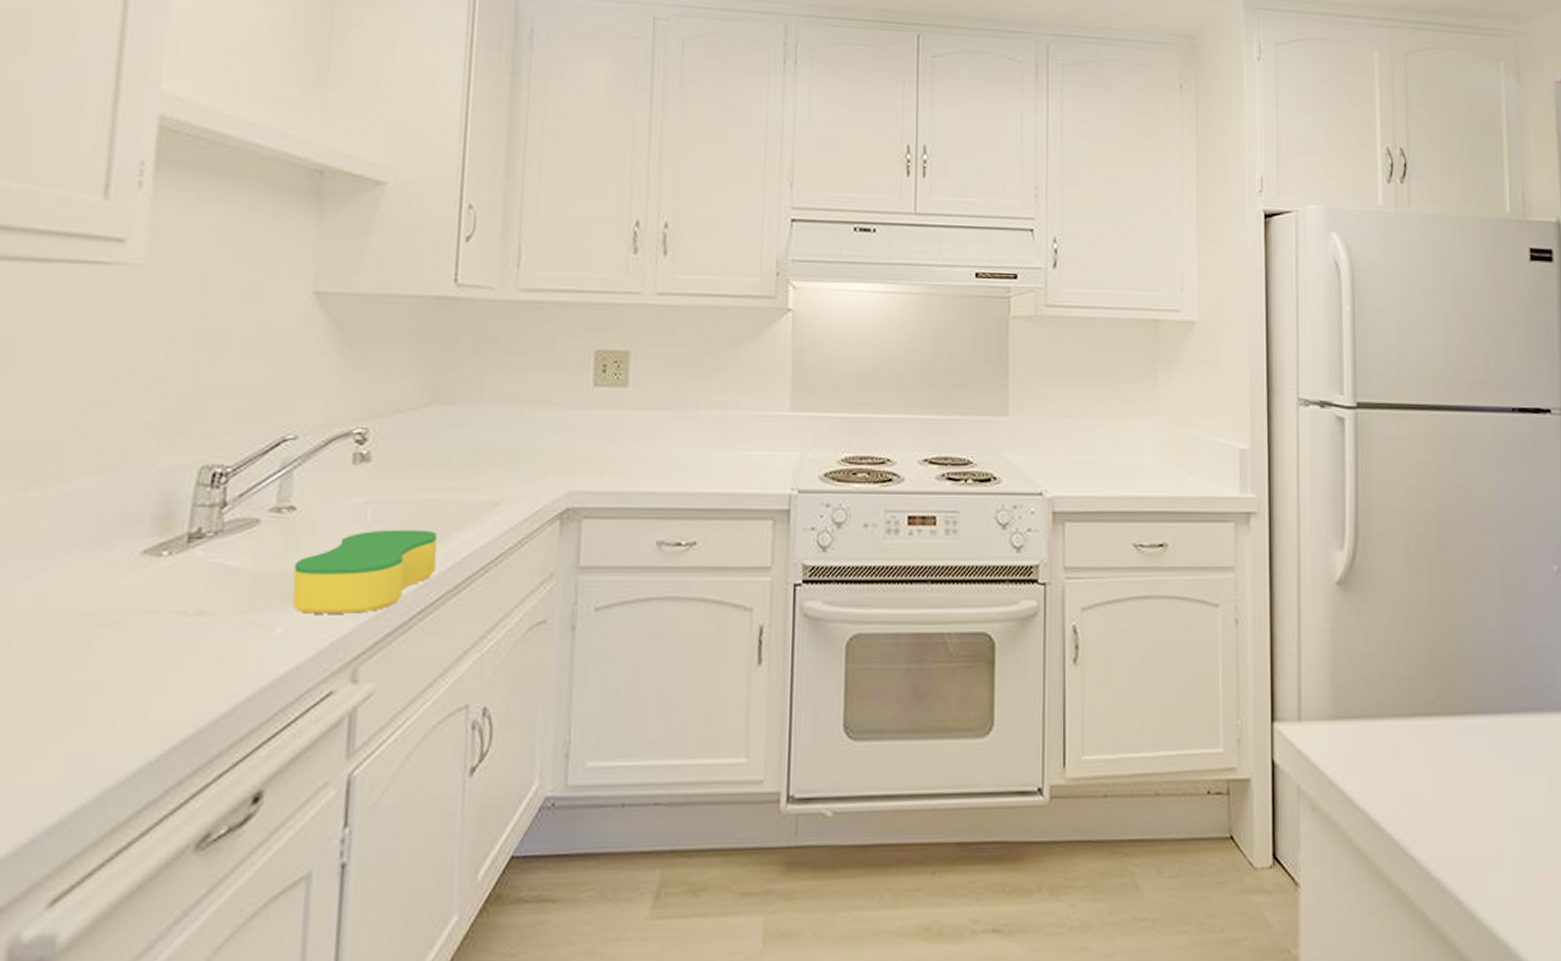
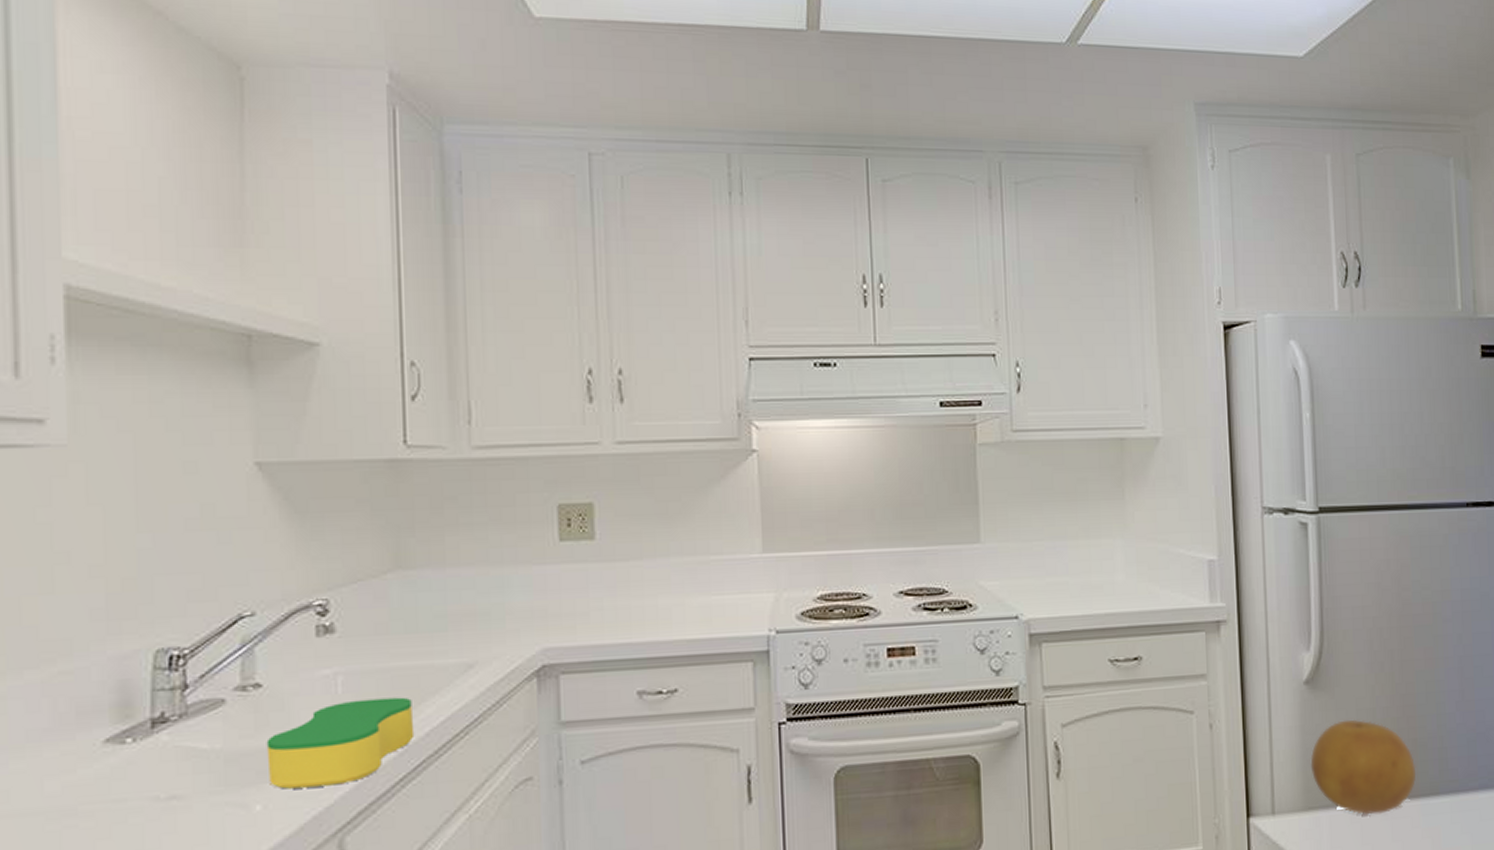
fruit: none [1340,626,1454,730] -> present [1310,719,1416,815]

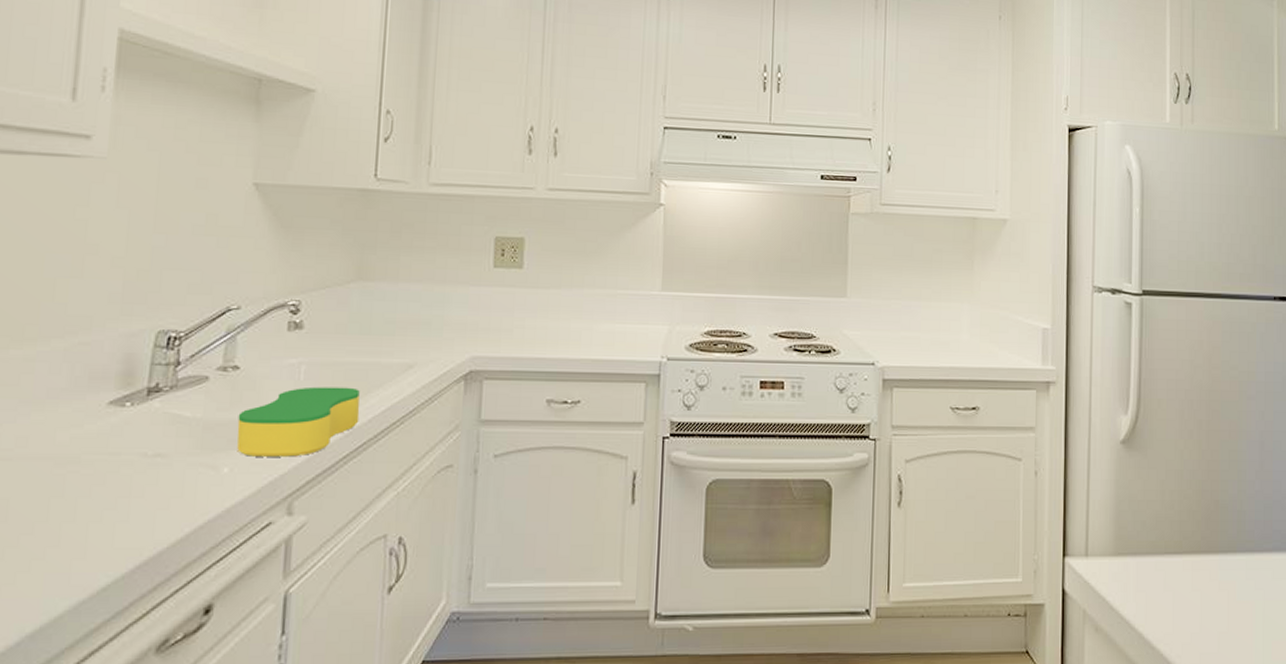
fruit: present [1310,719,1416,815] -> none [1122,478,1217,565]

